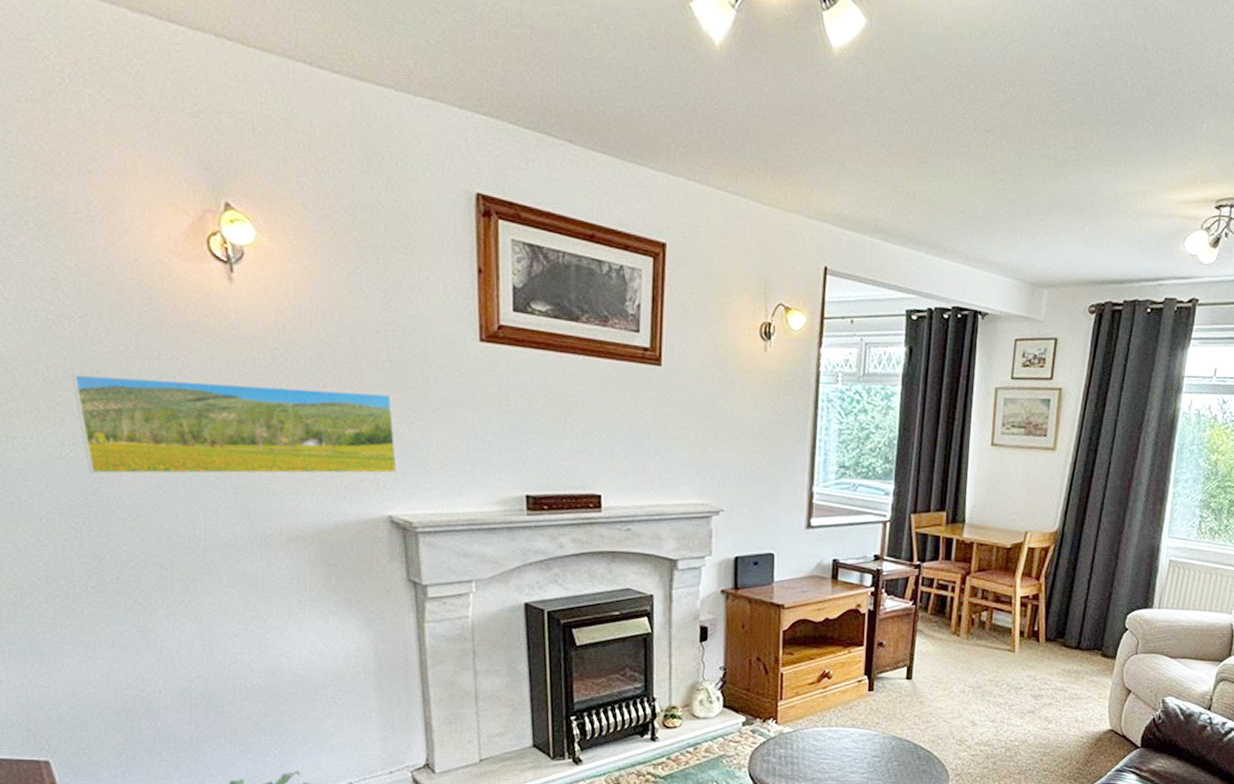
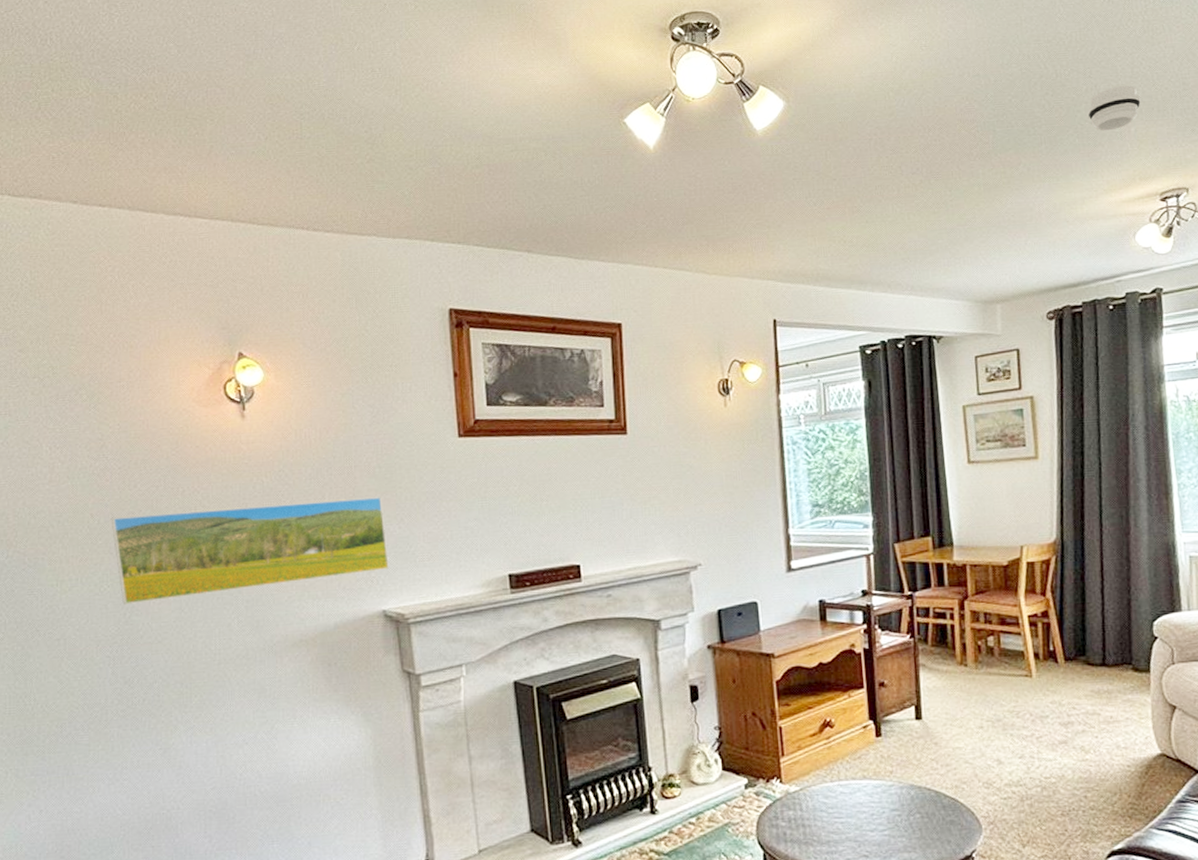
smoke detector: none [1166,75,1220,123] -> present [1087,85,1142,131]

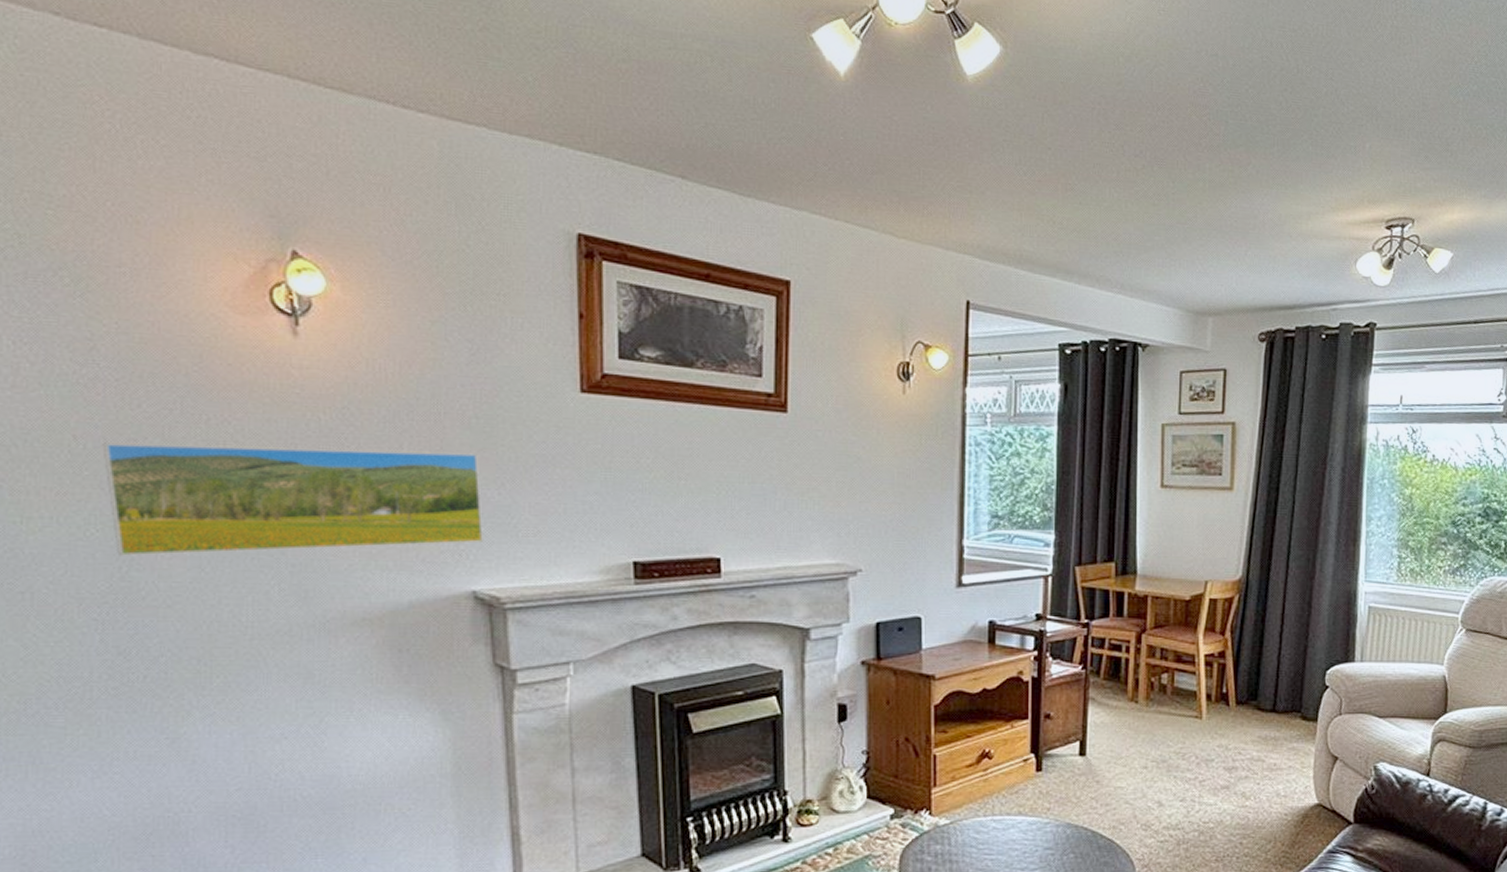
smoke detector: present [1087,85,1142,131] -> none [1324,94,1380,143]

